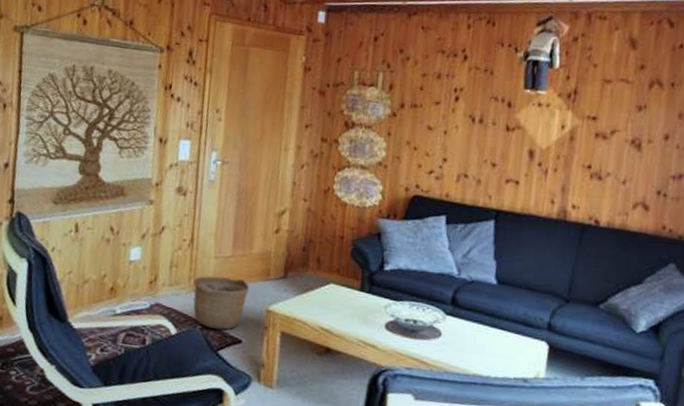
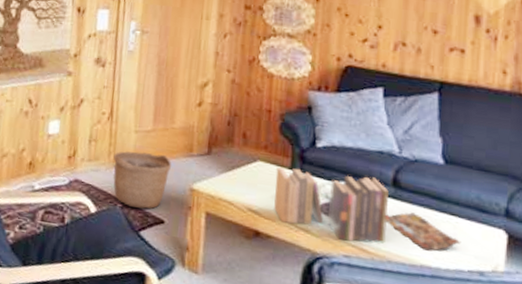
books: none [344,288,389,342] -> present [274,166,324,226]
books: none [393,295,448,357] -> present [328,175,389,244]
magazine: none [443,328,509,362] -> present [385,212,462,252]

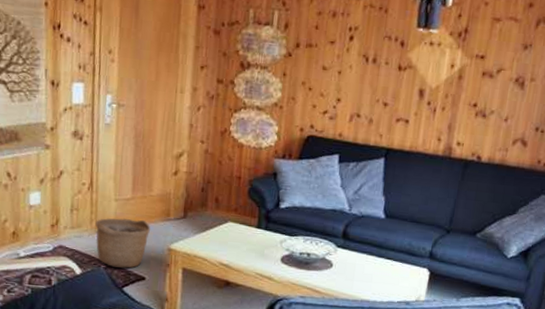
books: present [274,166,324,226] -> none [242,226,285,274]
books: present [328,175,389,244] -> none [288,231,339,286]
magazine: present [385,212,462,252] -> none [335,259,394,289]

